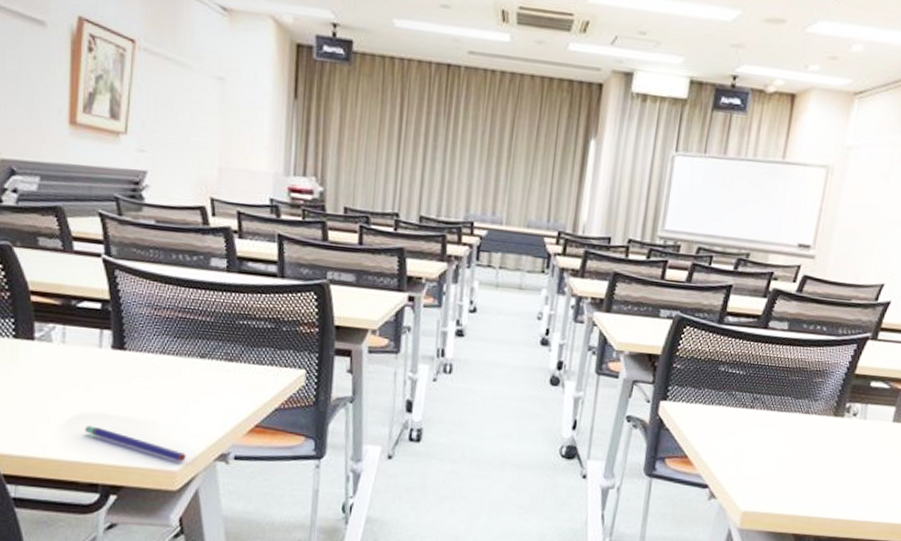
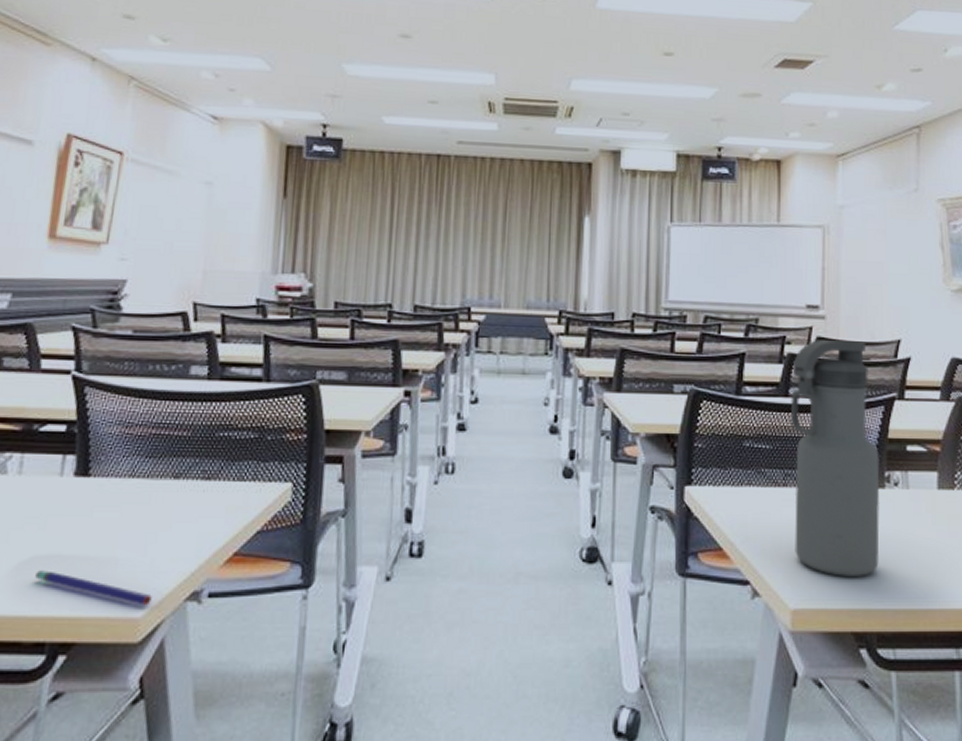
water bottle: none [752,278,851,490] -> present [791,340,880,576]

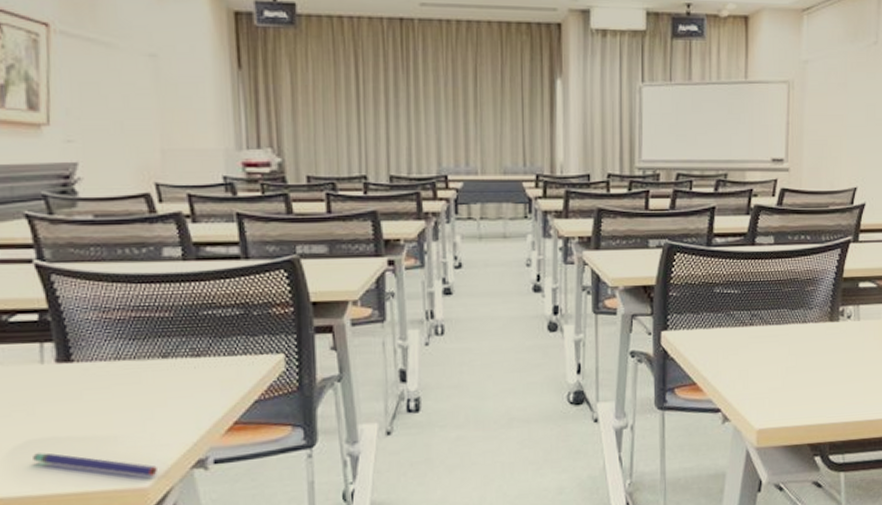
water bottle: present [791,340,880,576] -> none [757,191,835,399]

